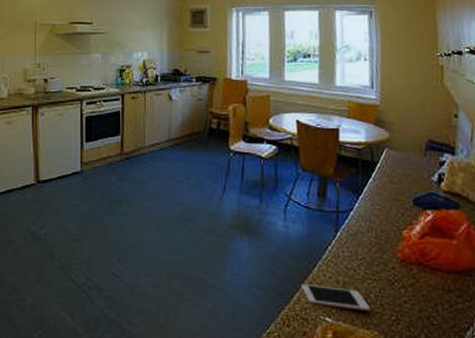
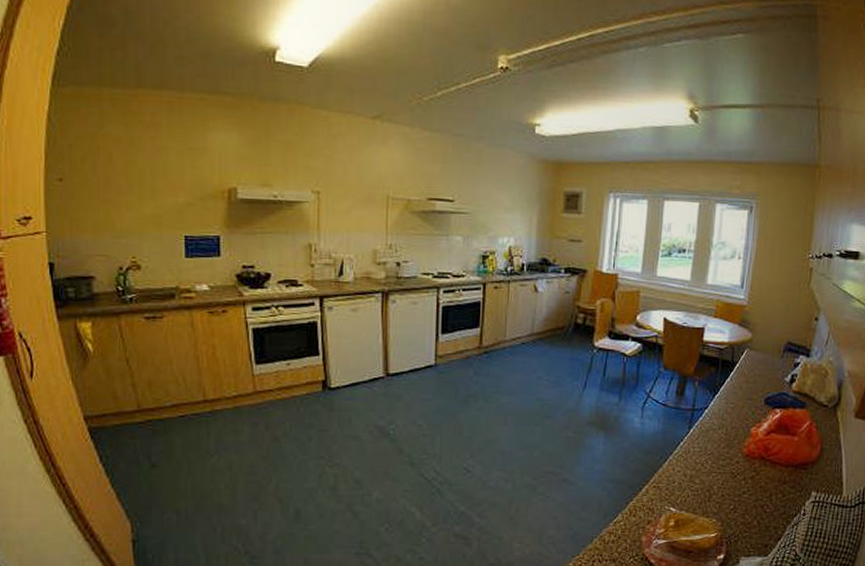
cell phone: present [302,283,371,312] -> none [651,477,713,502]

